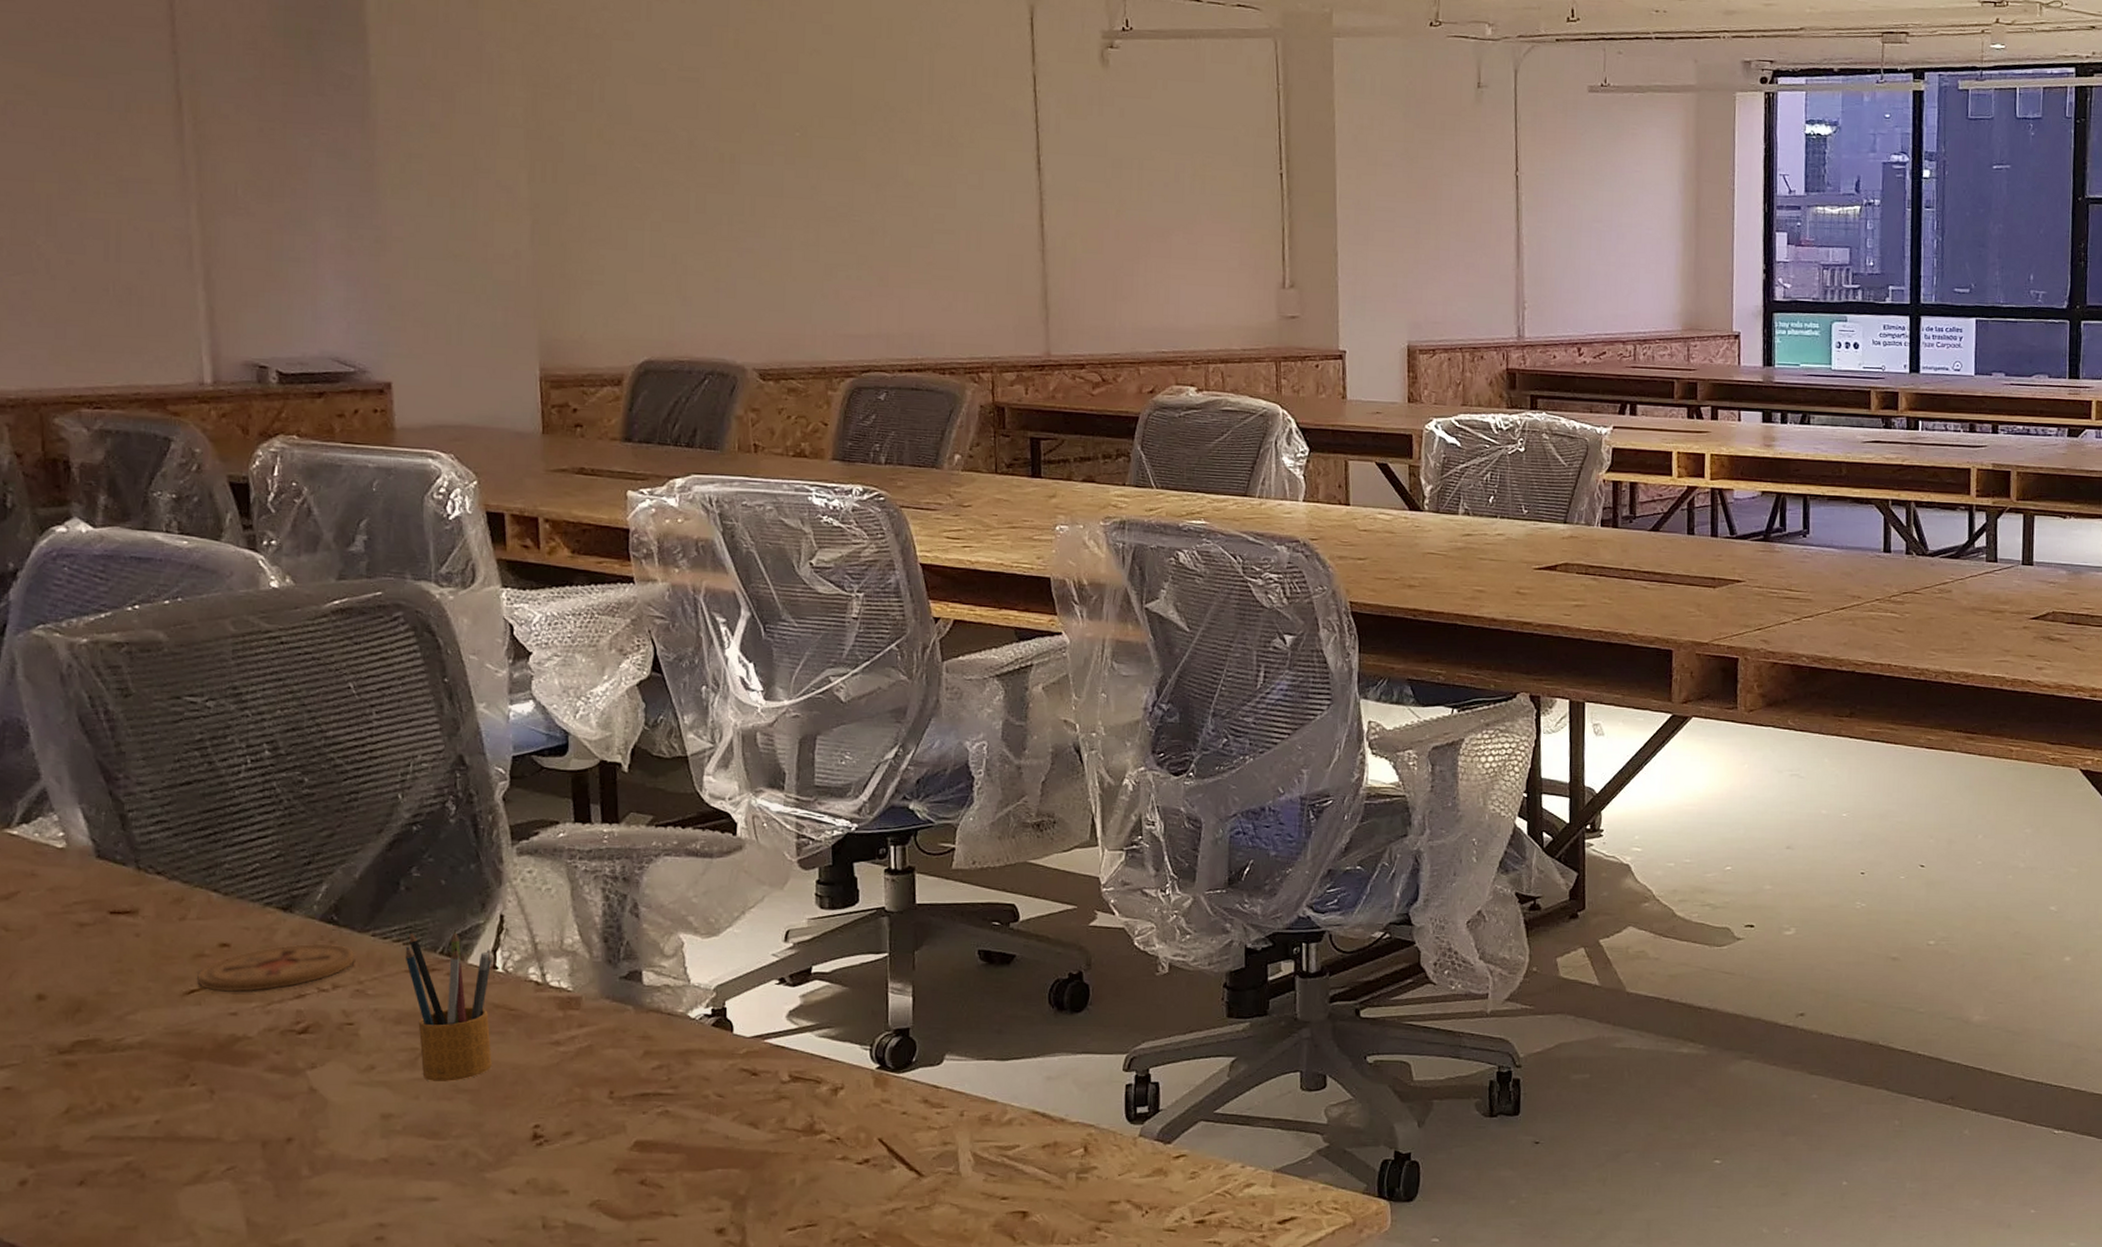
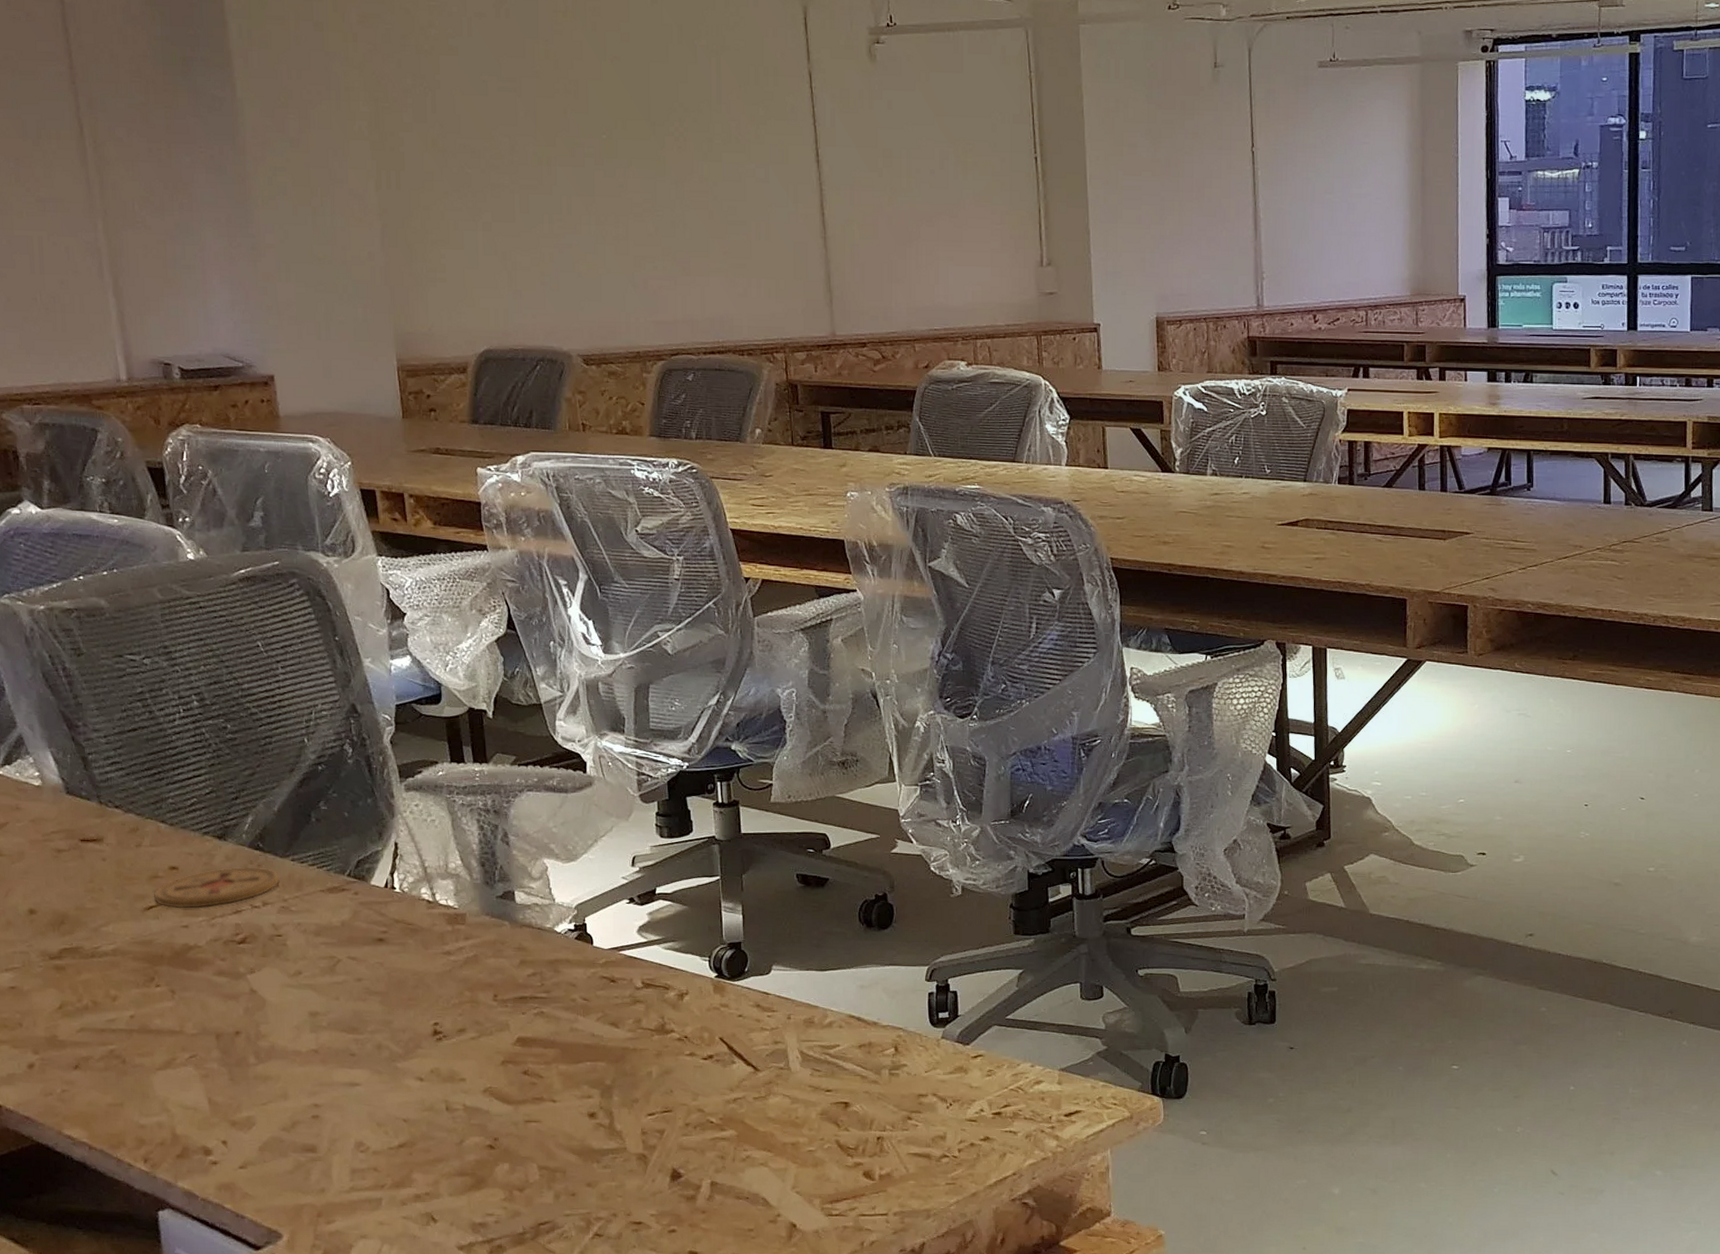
pencil box: present [405,931,492,1081] -> none [319,856,396,985]

